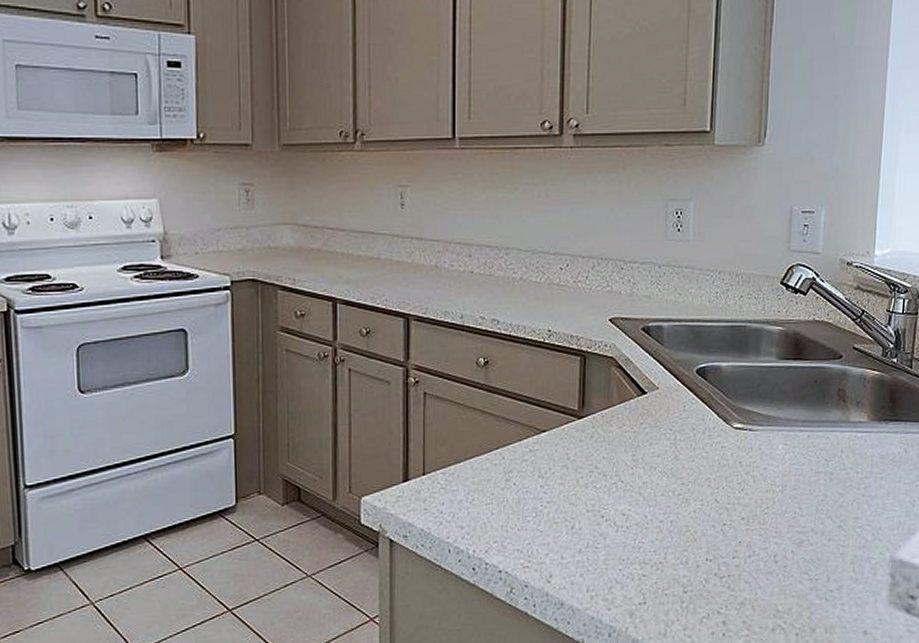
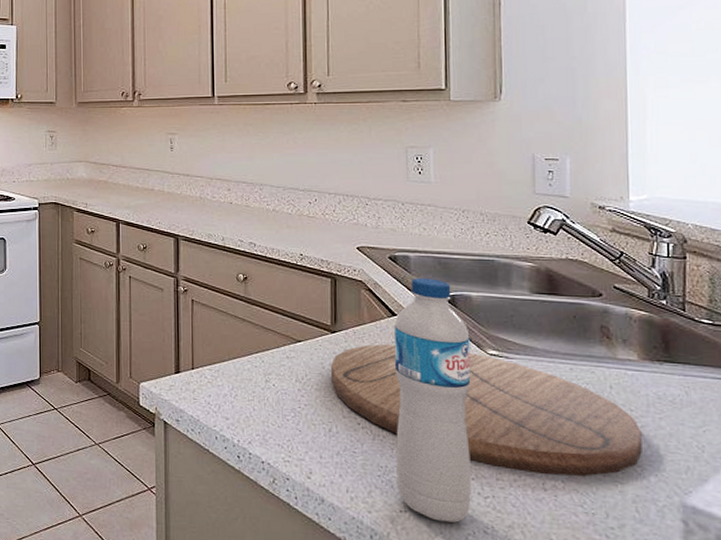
cutting board: none [575,425,865,547] -> present [330,343,642,477]
water bottle: none [638,349,718,609] -> present [394,278,471,523]

